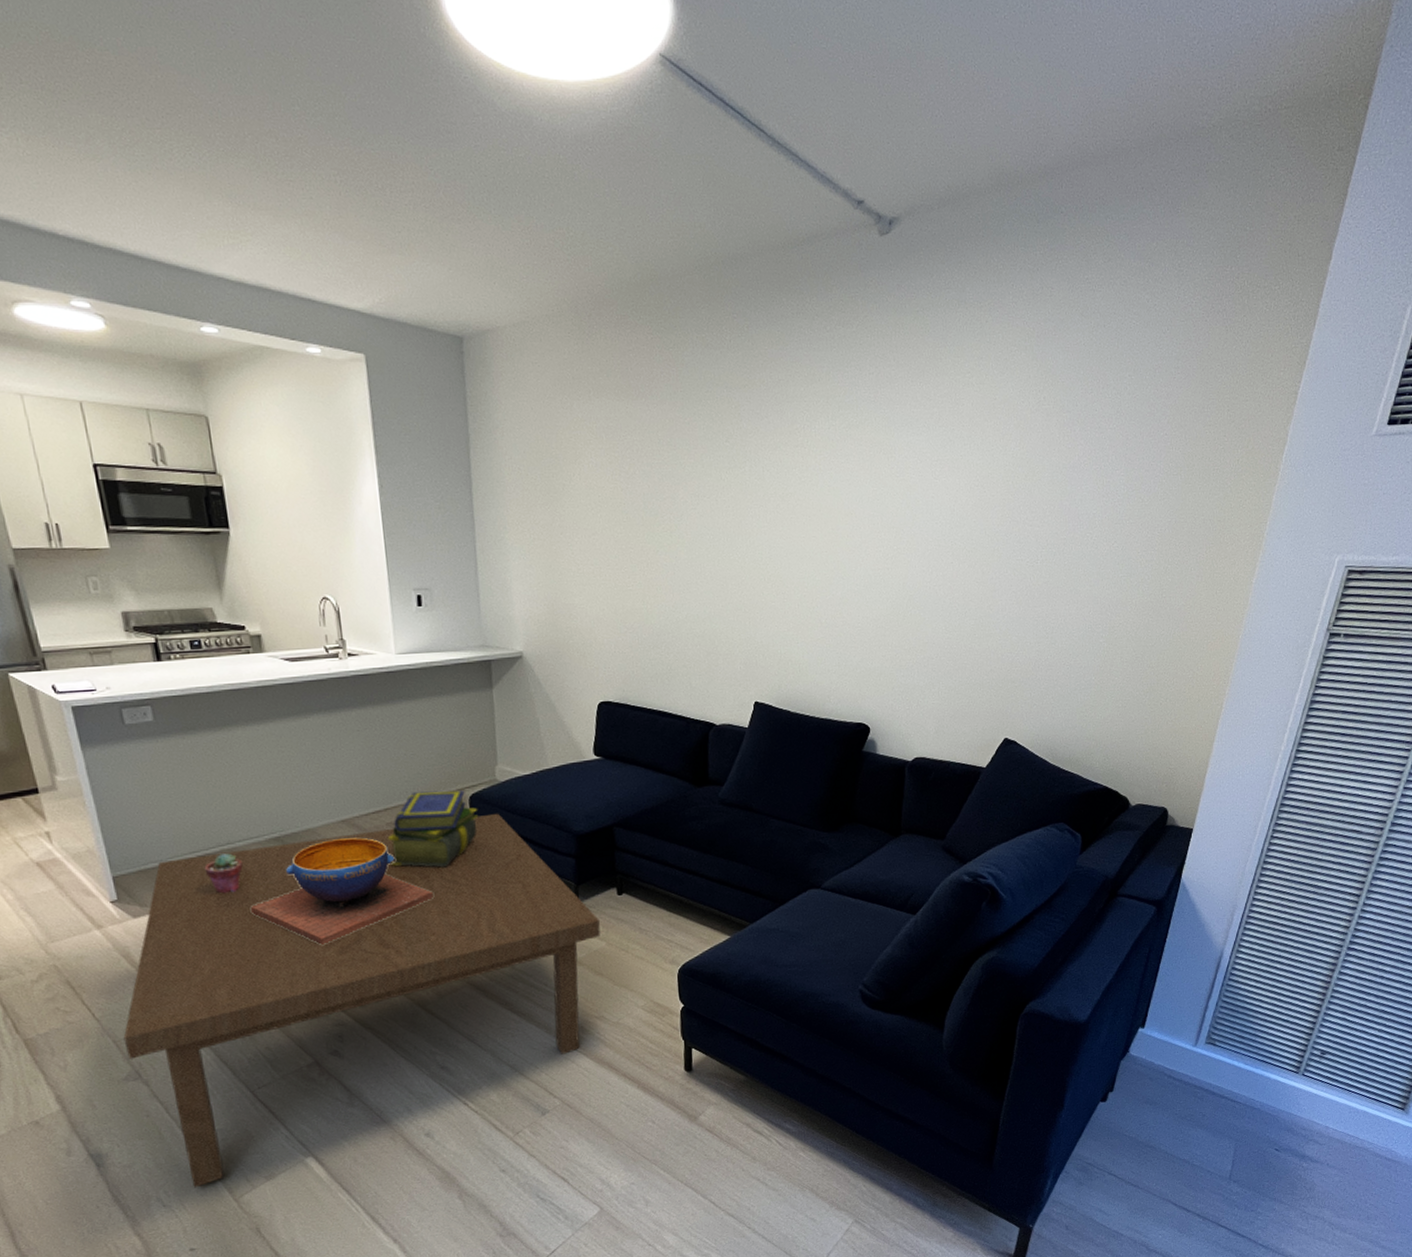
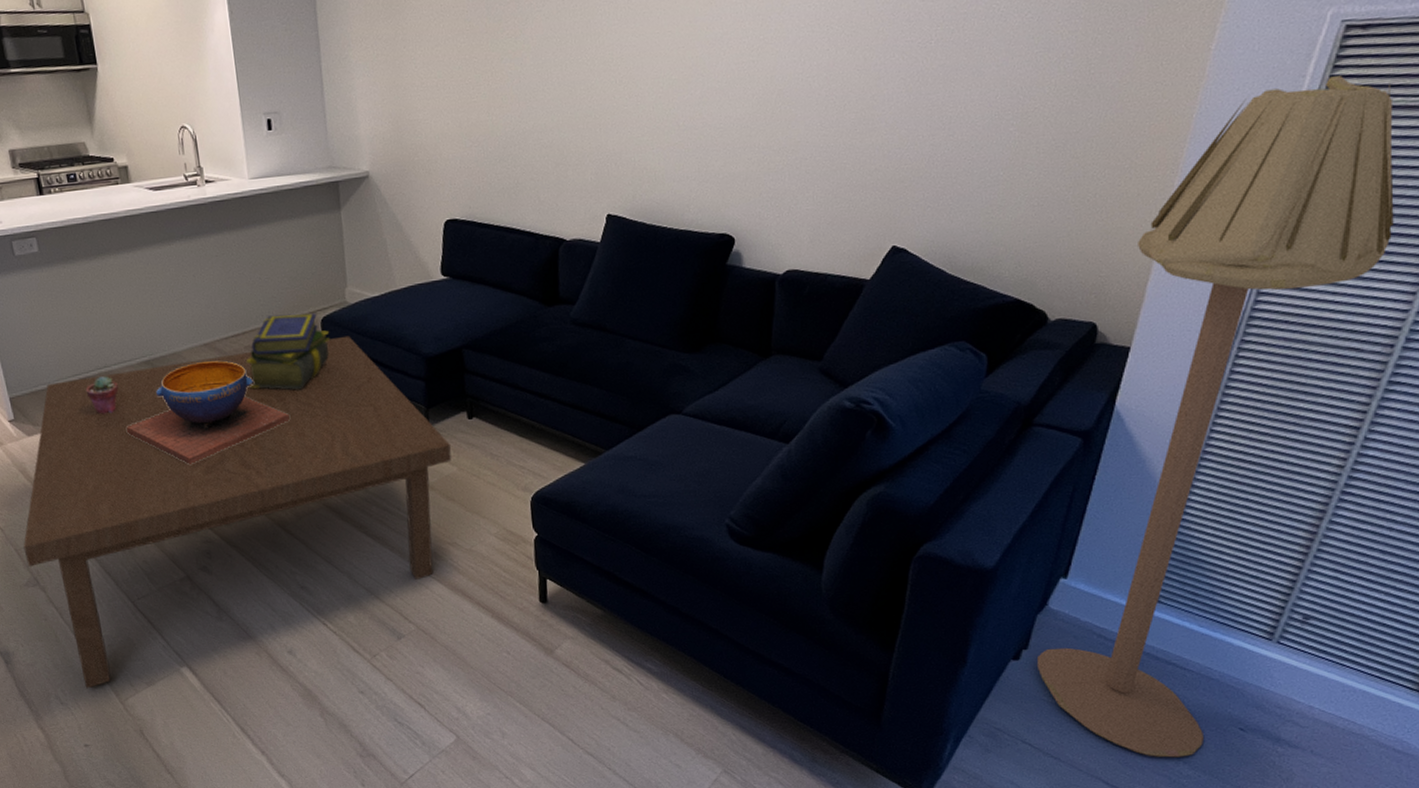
floor lamp: none [1120,610,1382,1179] -> present [1036,75,1394,758]

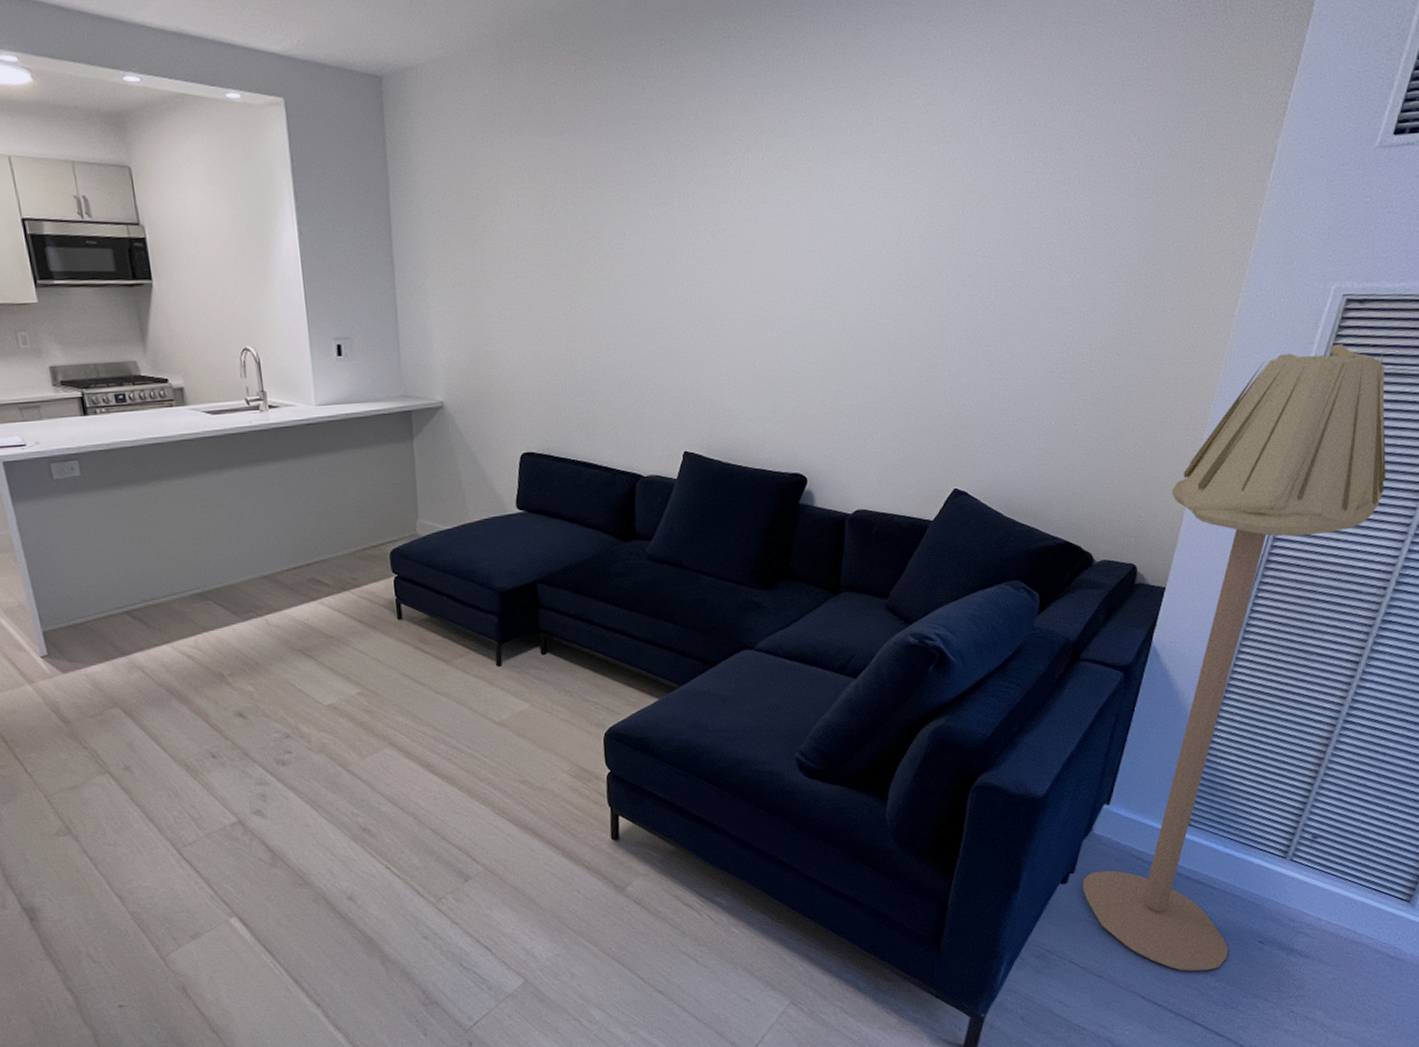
coffee table: present [23,335,452,689] -> none [54,569,524,945]
potted succulent: present [85,376,119,415] -> none [130,609,168,650]
decorative bowl: present [125,360,290,464] -> none [174,593,355,703]
stack of books: present [246,313,329,390] -> none [309,545,399,625]

